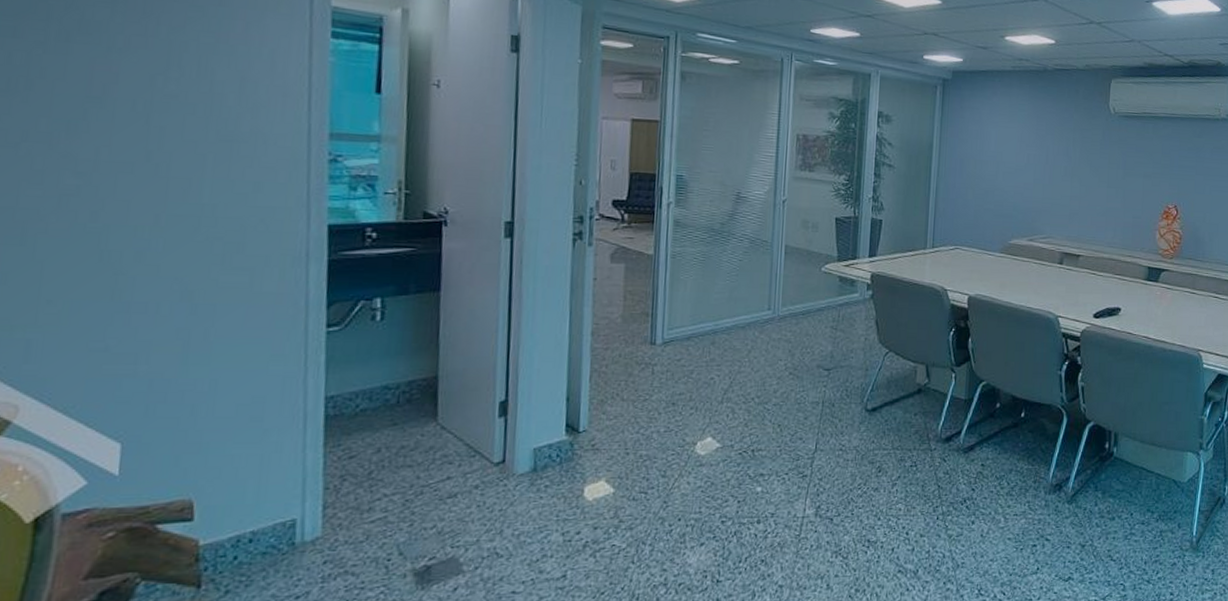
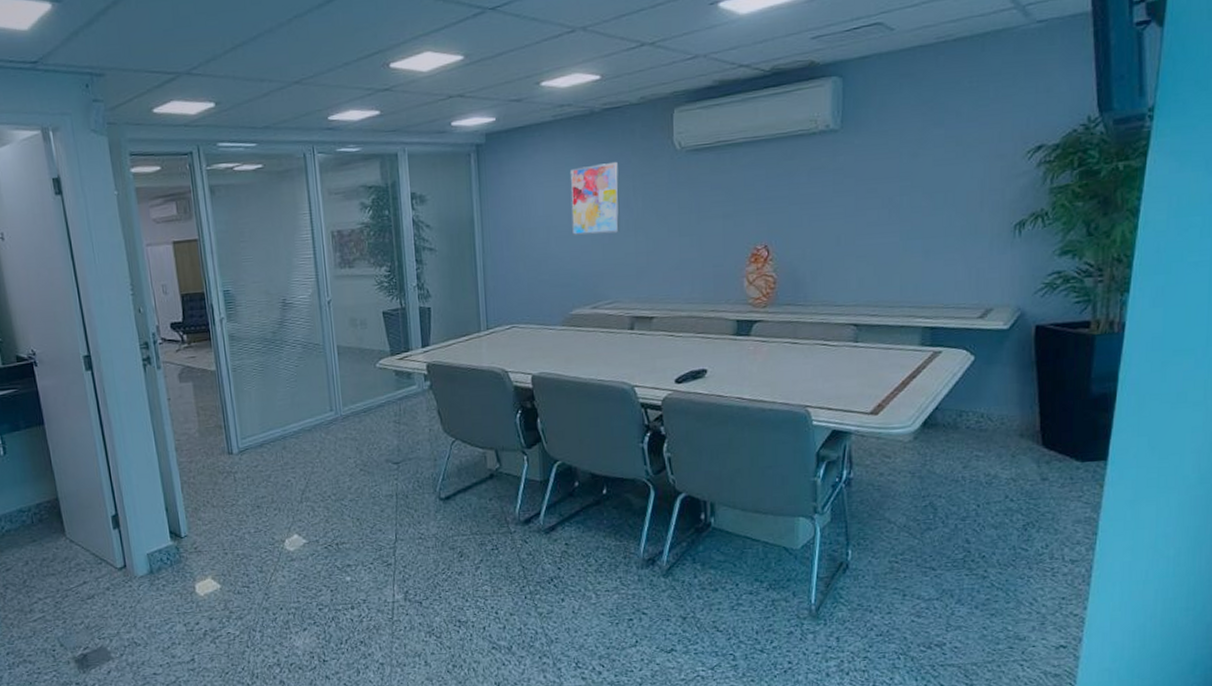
wall art: none [1018,114,1064,176] -> present [570,161,621,236]

